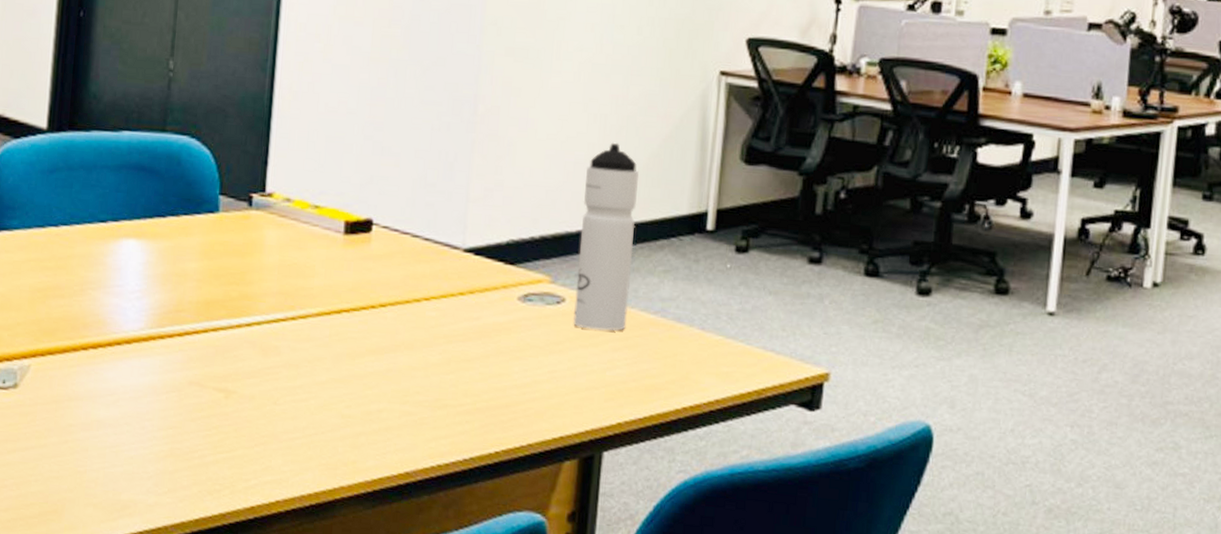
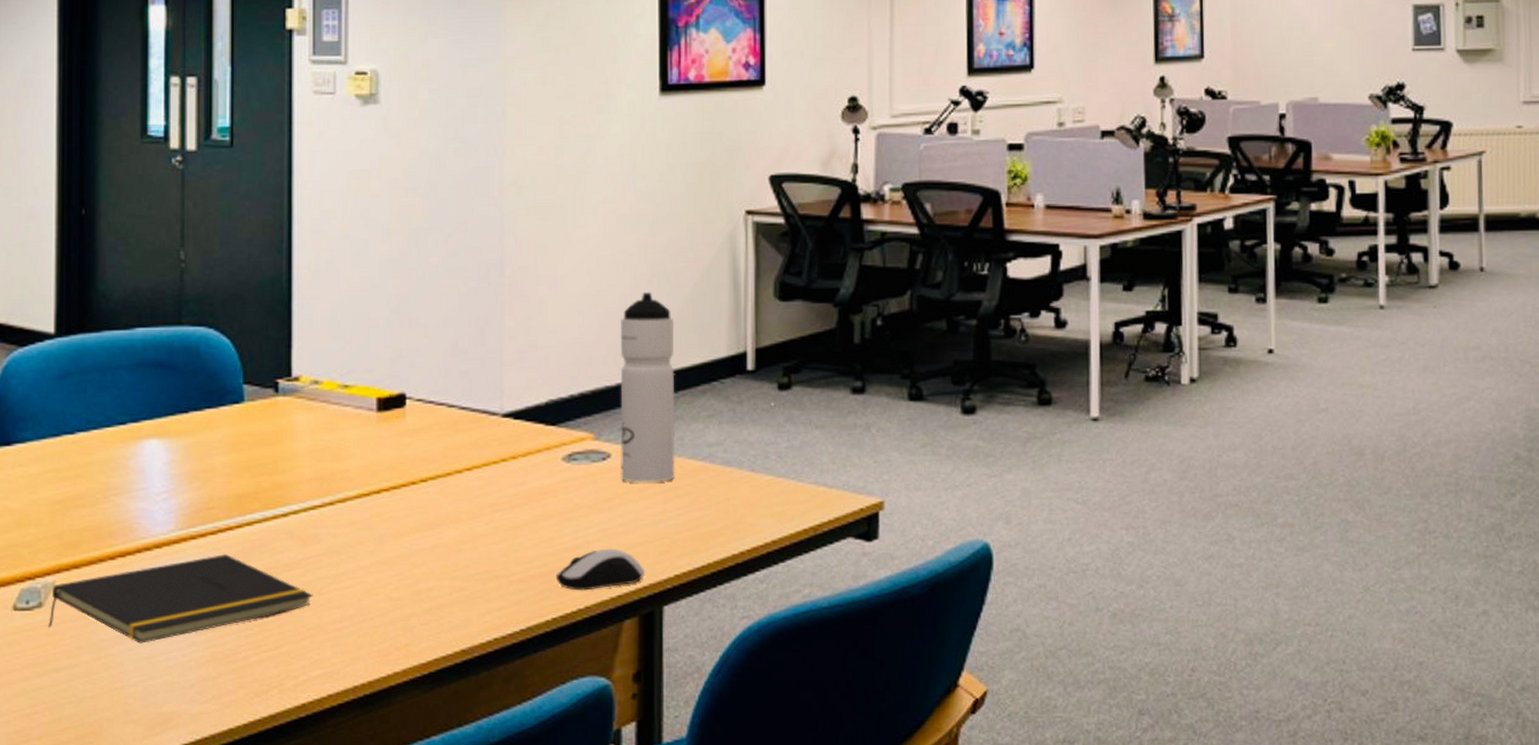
notepad: none [21,355,269,433] -> present [47,553,313,644]
computer mouse: none [501,390,589,429] -> present [555,548,646,591]

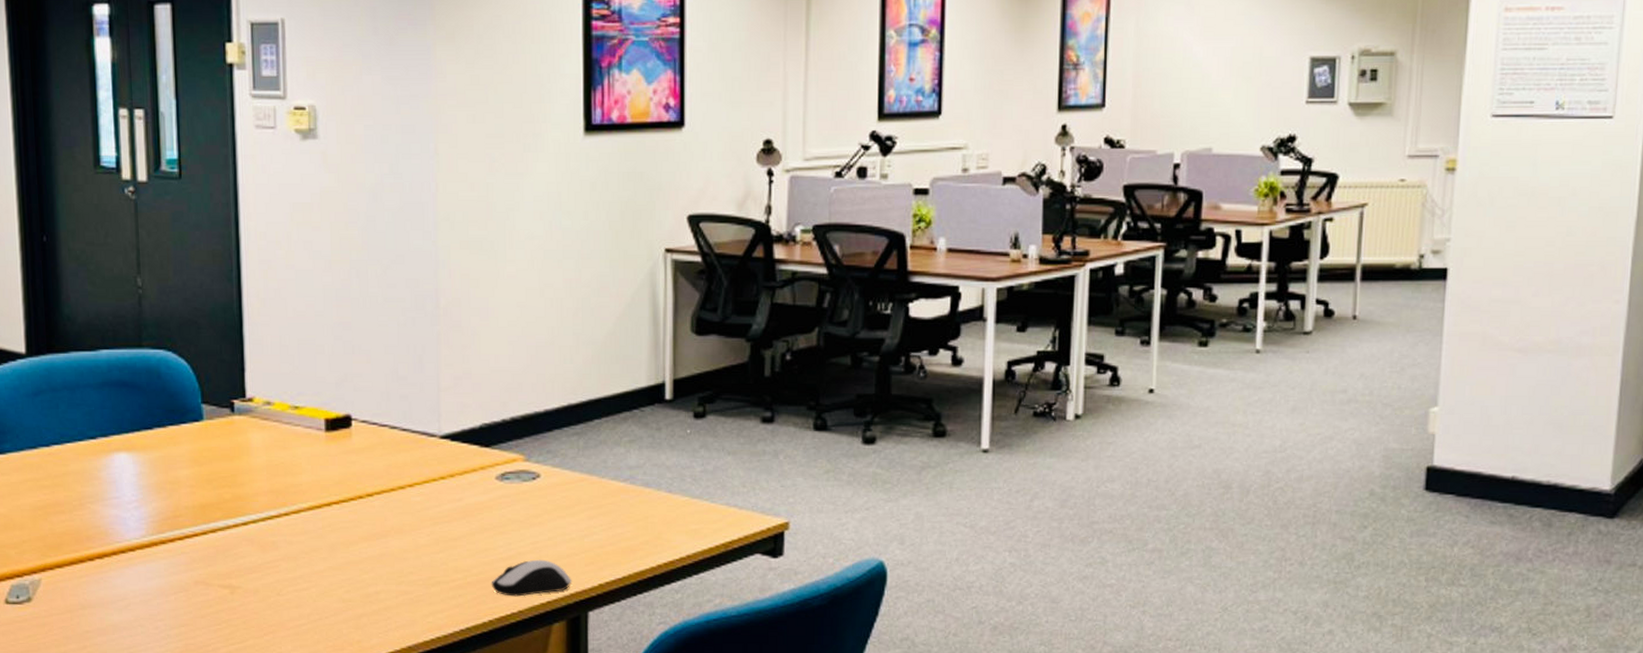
notepad: present [47,553,313,644] -> none [37,557,273,635]
water bottle: present [620,291,676,483] -> none [548,324,599,501]

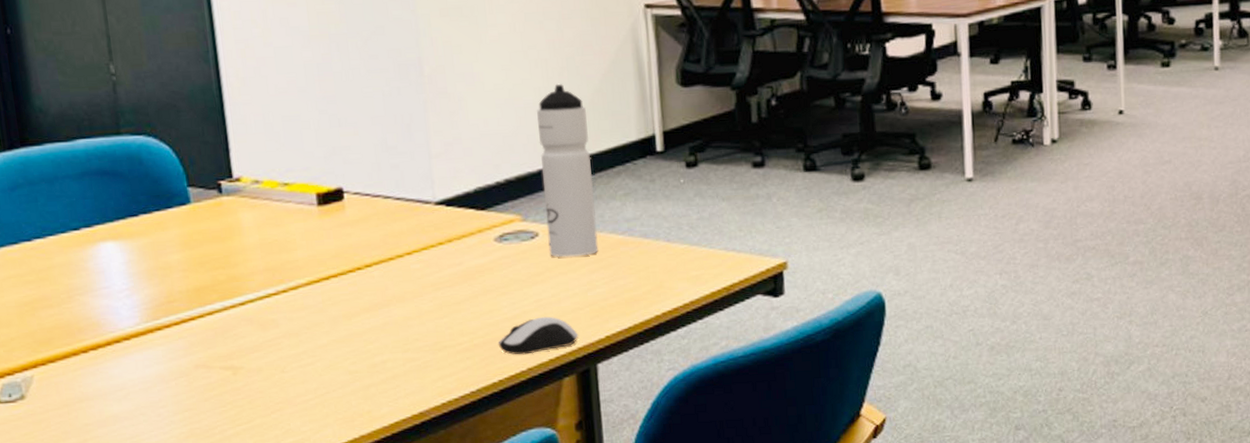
water bottle: none [548,324,599,501] -> present [537,83,599,257]

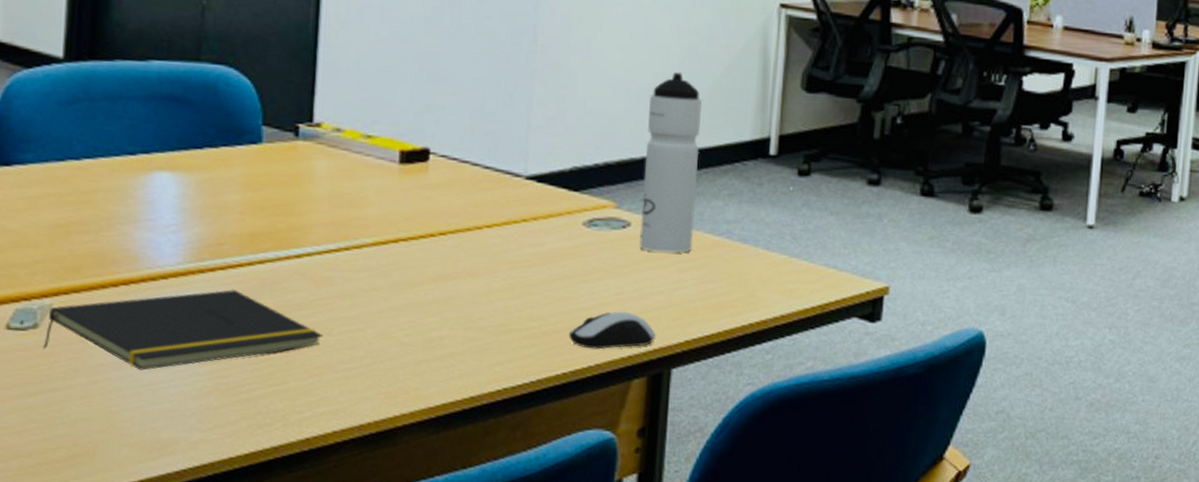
notepad: none [32,341,278,426] -> present [42,289,323,371]

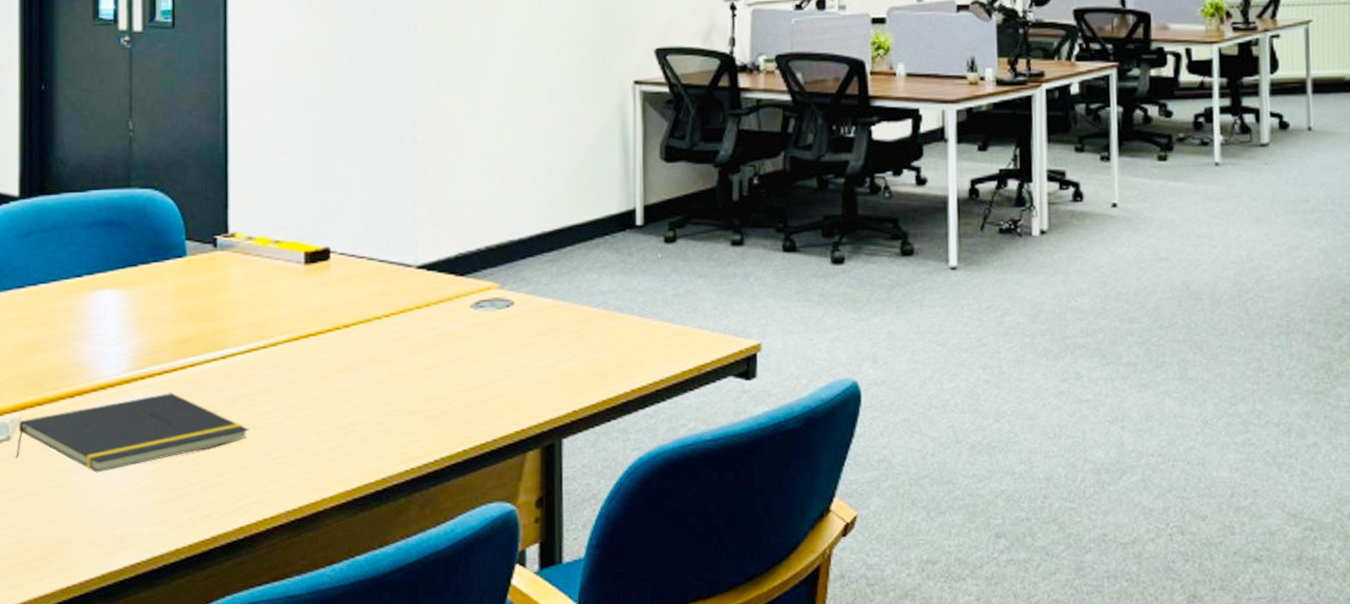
computer mouse: present [568,311,657,349] -> none [465,387,546,425]
water bottle: present [639,71,702,253] -> none [522,154,572,328]

